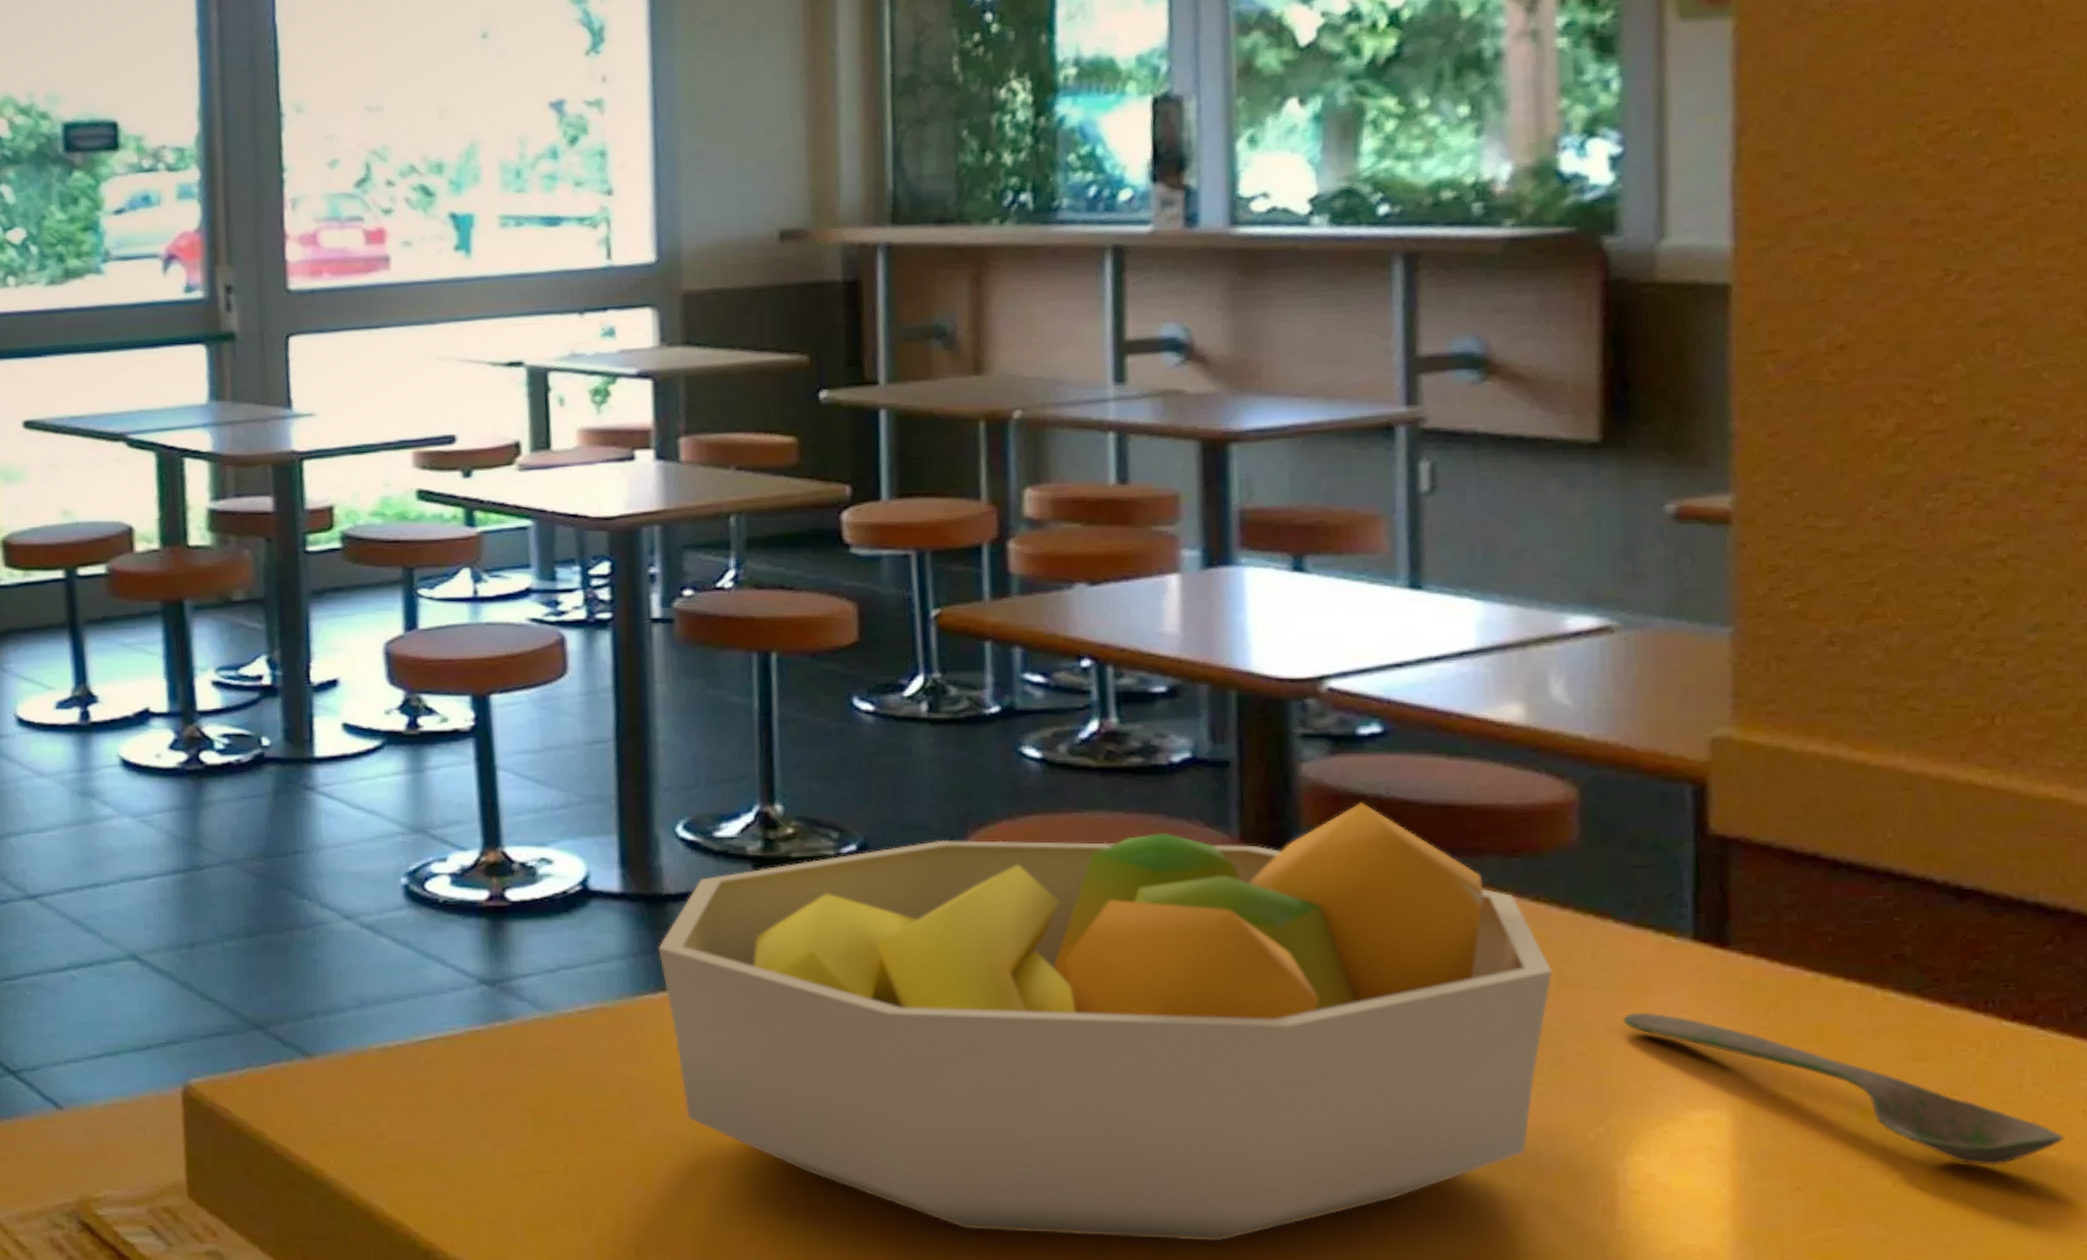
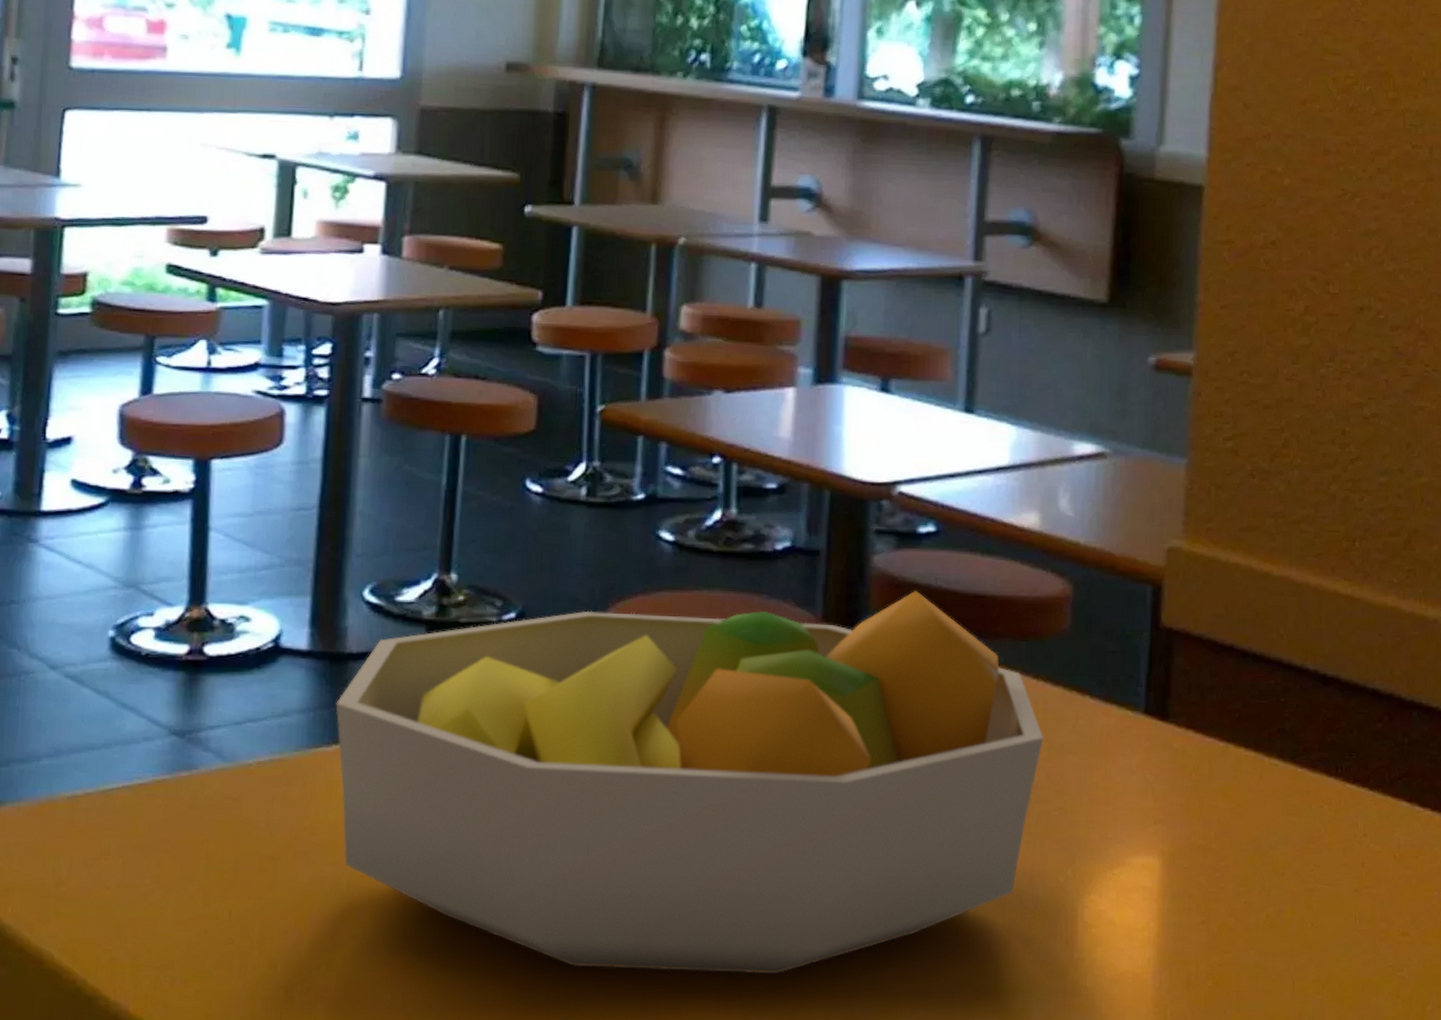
spoon: present [1623,1012,2065,1166] -> none [1091,773,1381,901]

